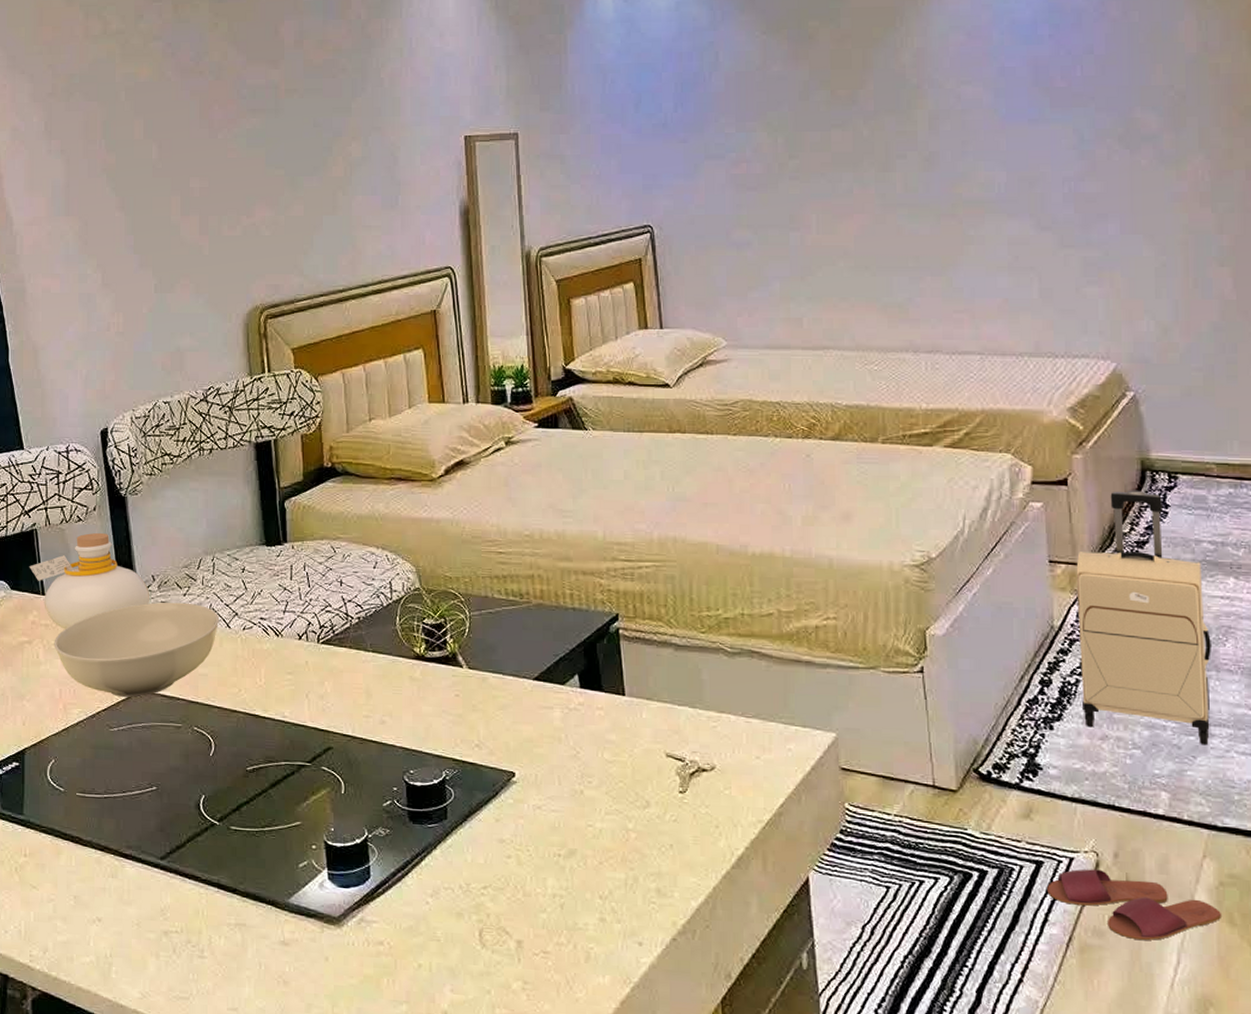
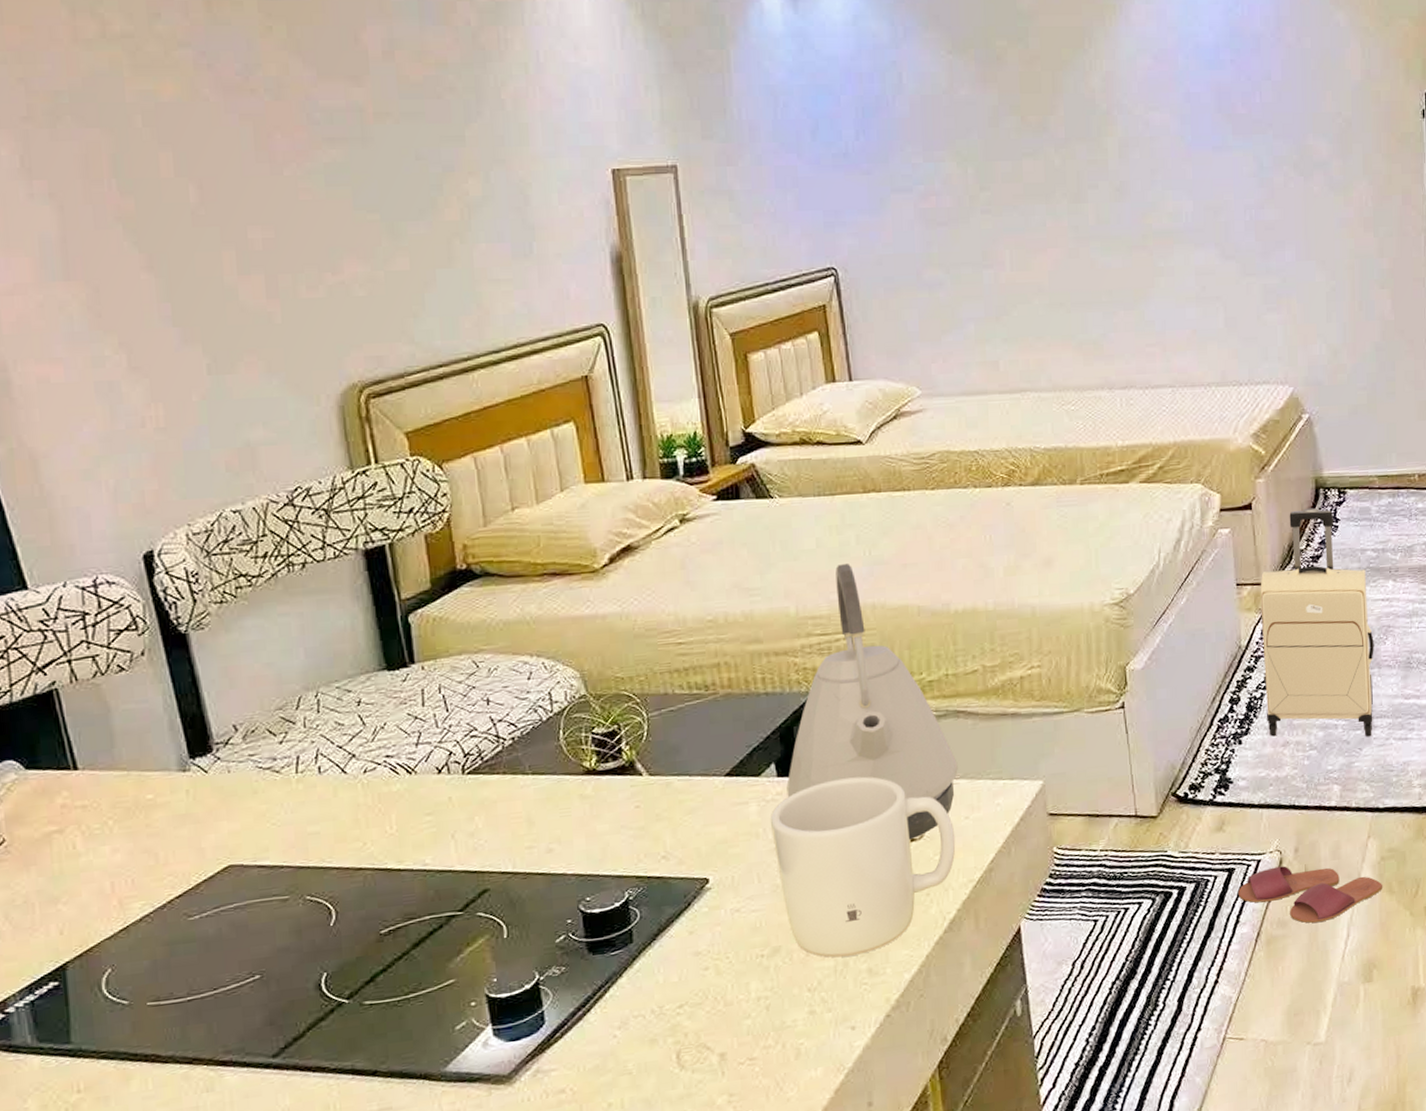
bottle: present [29,532,150,629] -> none [50,681,233,808]
bowl: present [54,602,219,697] -> none [97,751,330,878]
mug: none [571,699,746,873] -> present [770,776,956,958]
kettle: none [588,497,751,770] -> present [786,564,958,840]

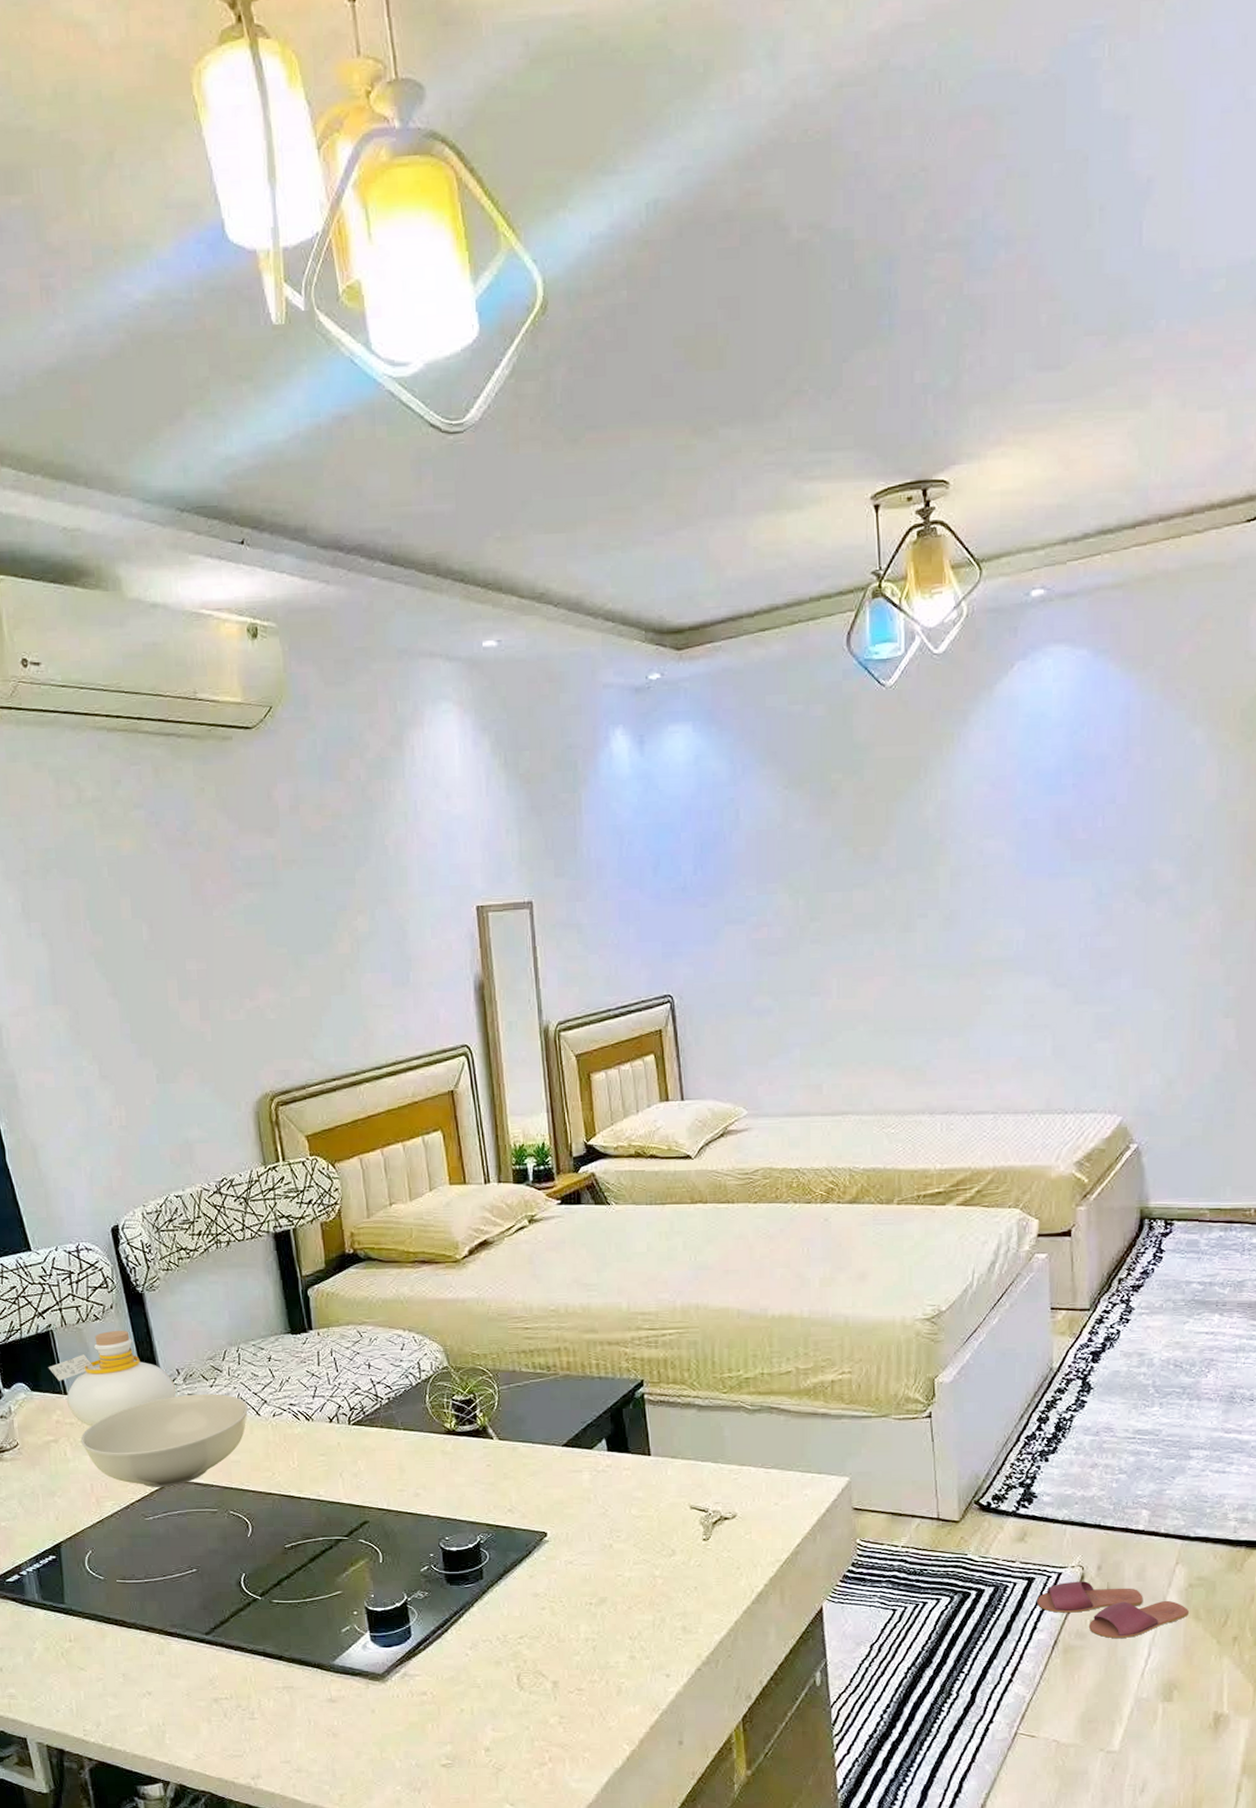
bottle: none [50,681,233,808] -> present [48,1330,177,1426]
bowl: none [97,751,330,878] -> present [80,1393,248,1487]
mug: present [770,776,956,958] -> none [600,1458,765,1613]
kettle: present [786,564,958,840] -> none [615,1267,770,1519]
suitcase: present [1260,507,1374,737] -> none [1074,1237,1195,1467]

